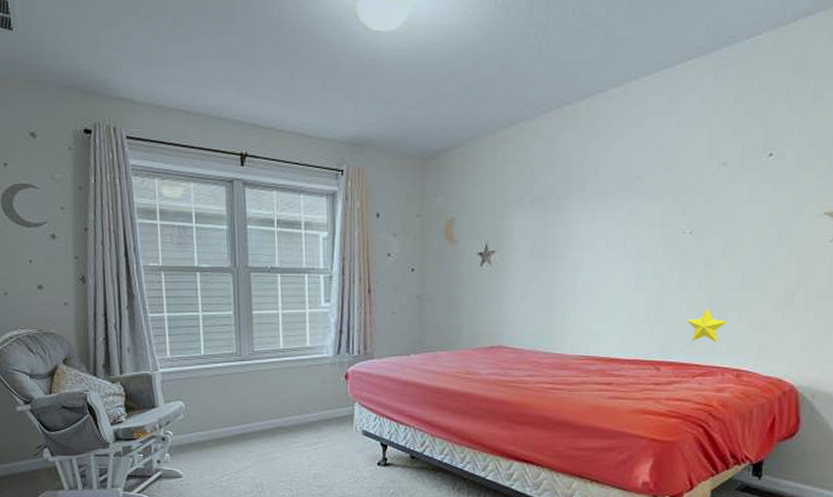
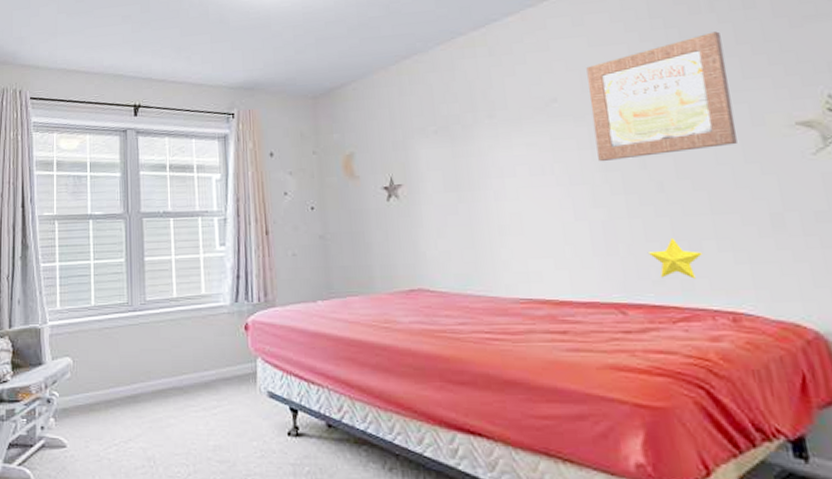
wall art: none [664,121,788,239] -> present [586,31,737,162]

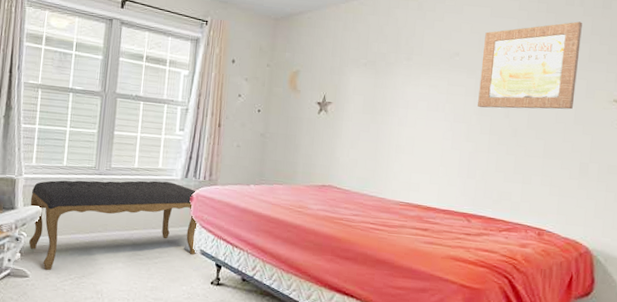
bench: none [59,310,264,437] -> present [29,180,198,271]
decorative star: present [647,237,704,279] -> none [494,170,531,202]

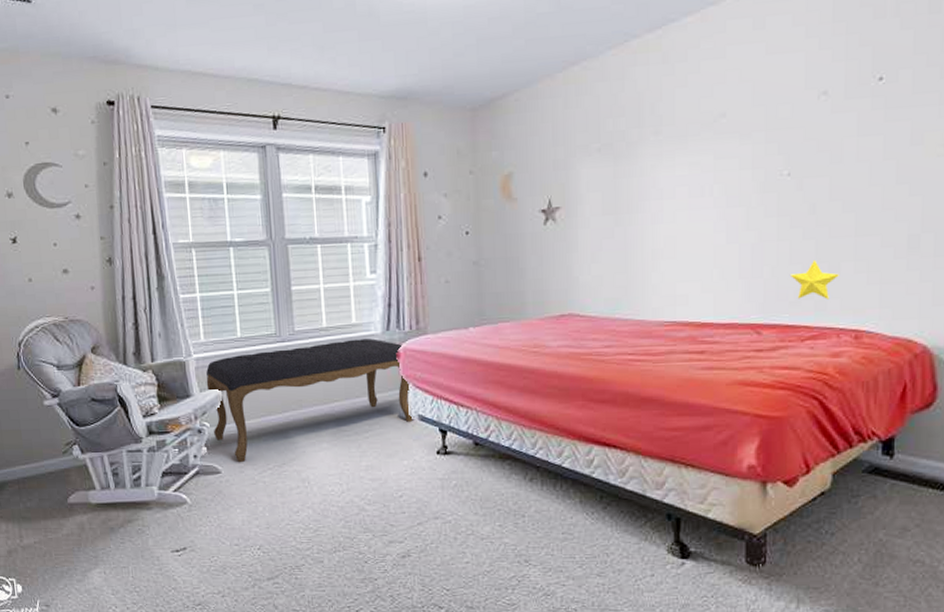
wall art: present [478,21,582,110] -> none [758,39,900,183]
decorative star: none [494,170,531,202] -> present [789,259,841,299]

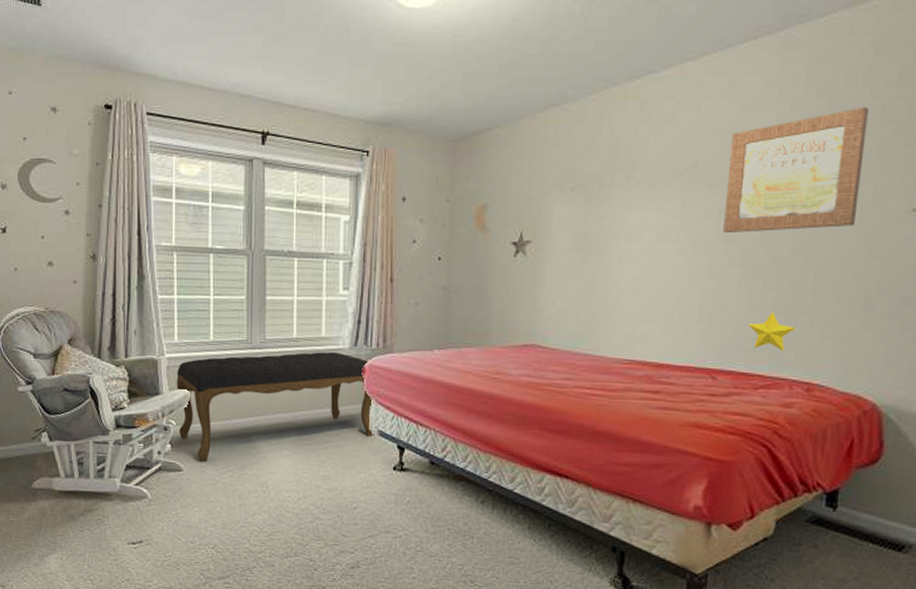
wall art: none [758,39,900,183] -> present [723,107,869,234]

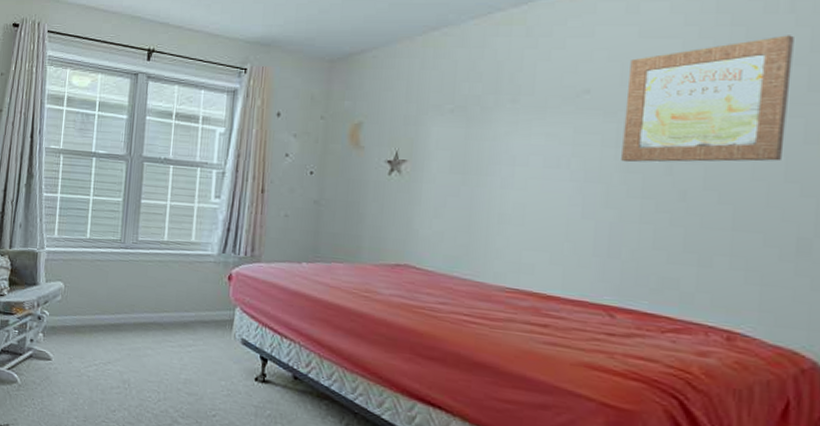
bench: present [176,352,374,463] -> none [51,254,239,355]
decorative star: present [747,311,797,351] -> none [651,248,713,293]

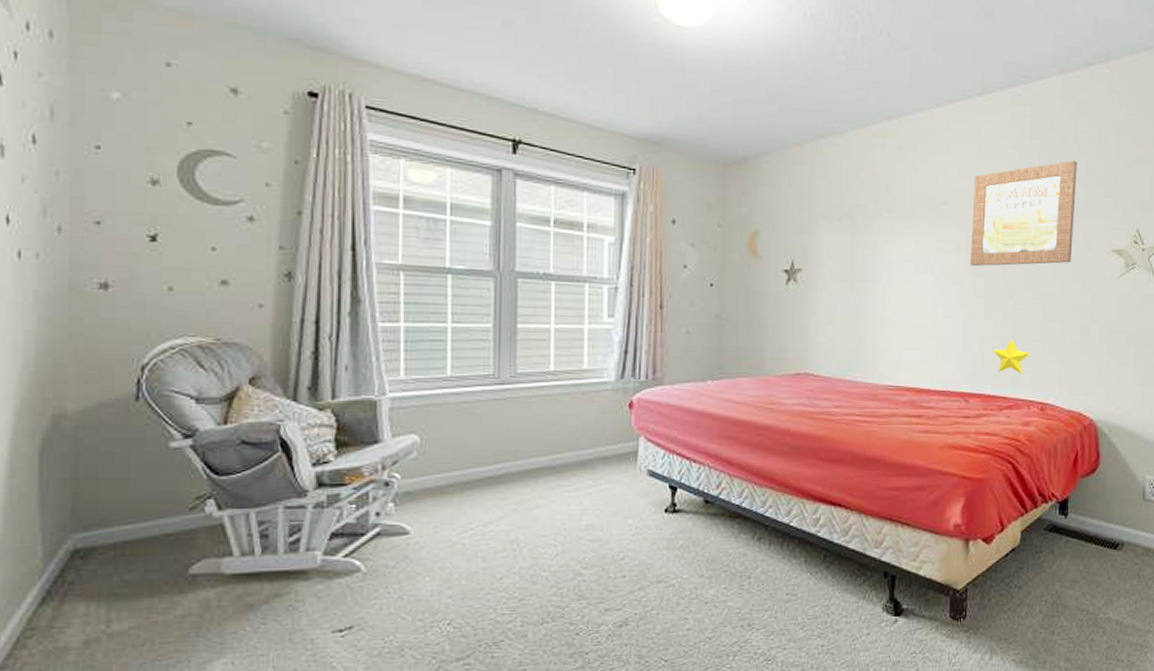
decorative star: none [651,248,713,293] -> present [992,338,1031,374]

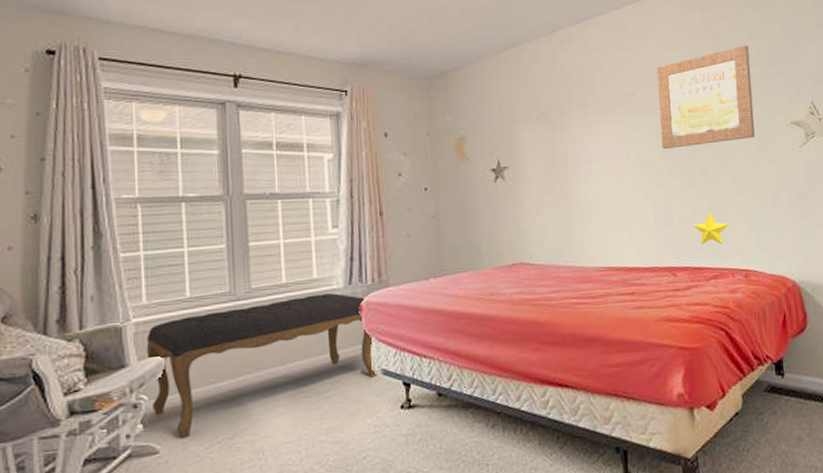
bench: none [401,386,644,522] -> present [146,293,378,439]

